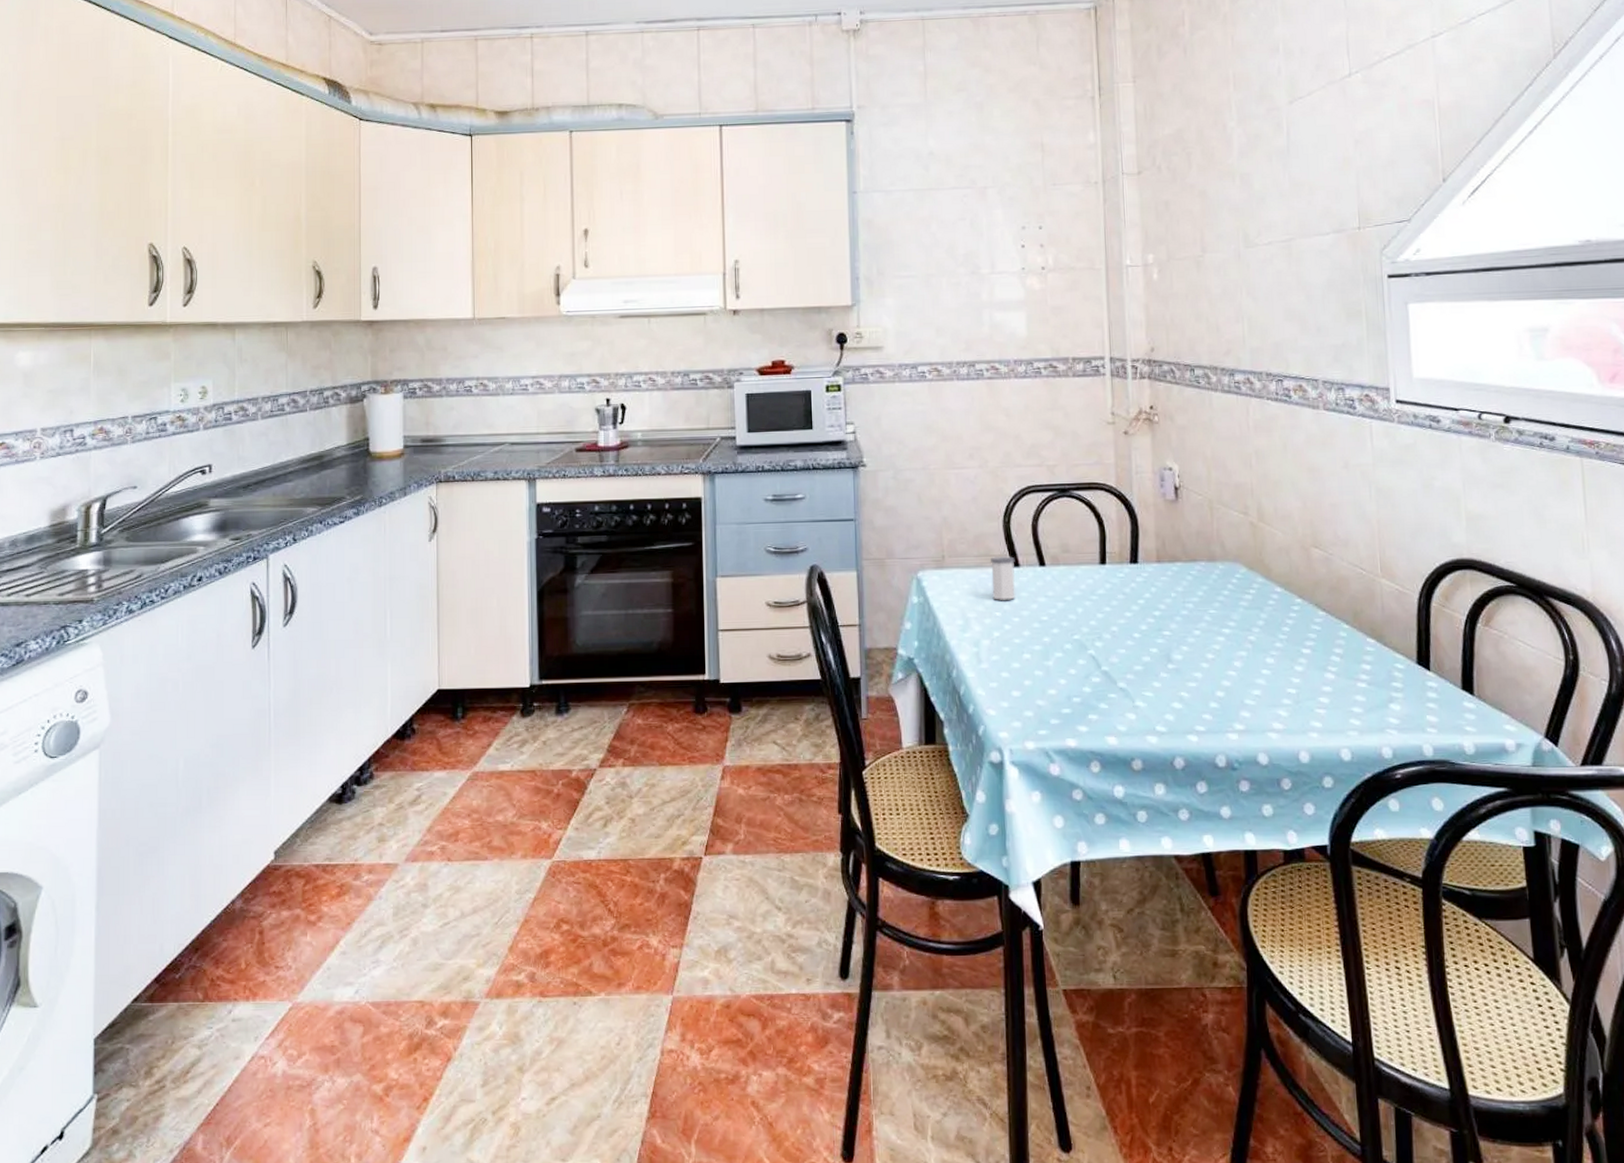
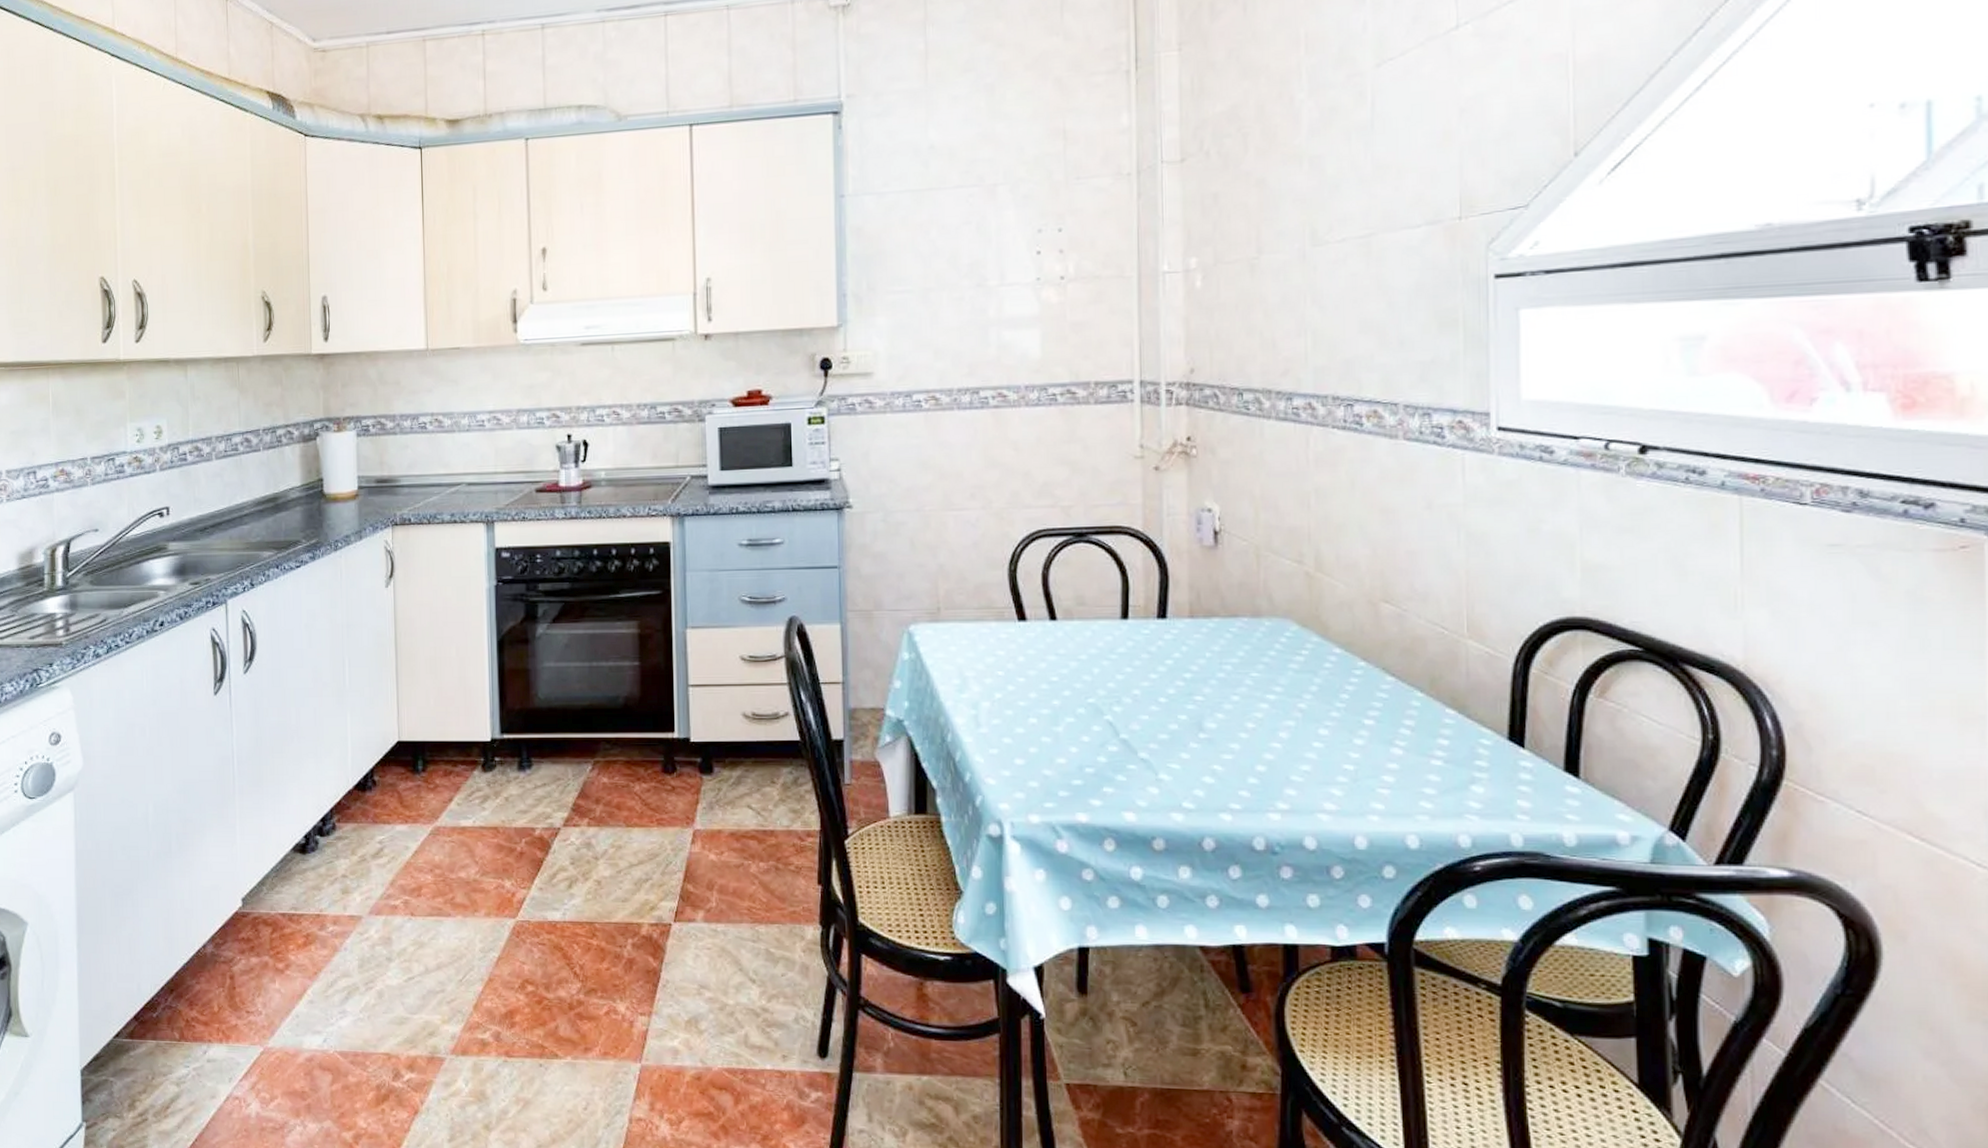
salt shaker: present [991,555,1015,600] -> none [993,608,1021,658]

